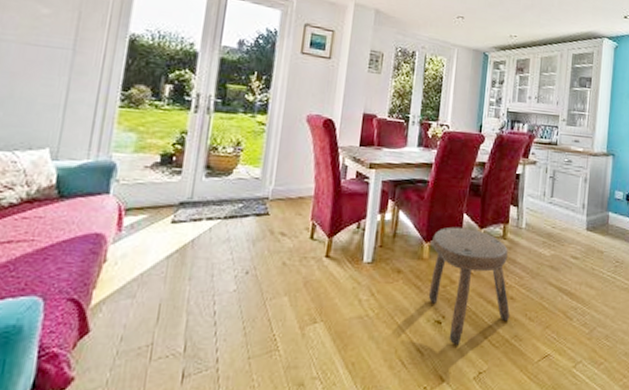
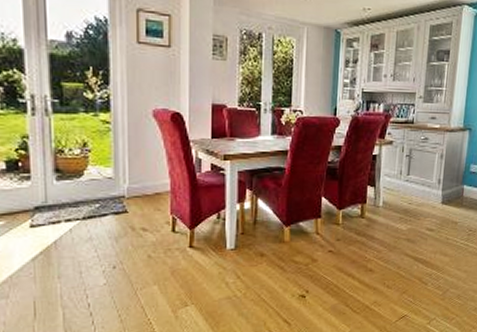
stool: present [428,226,511,346] -> none [291,210,370,315]

